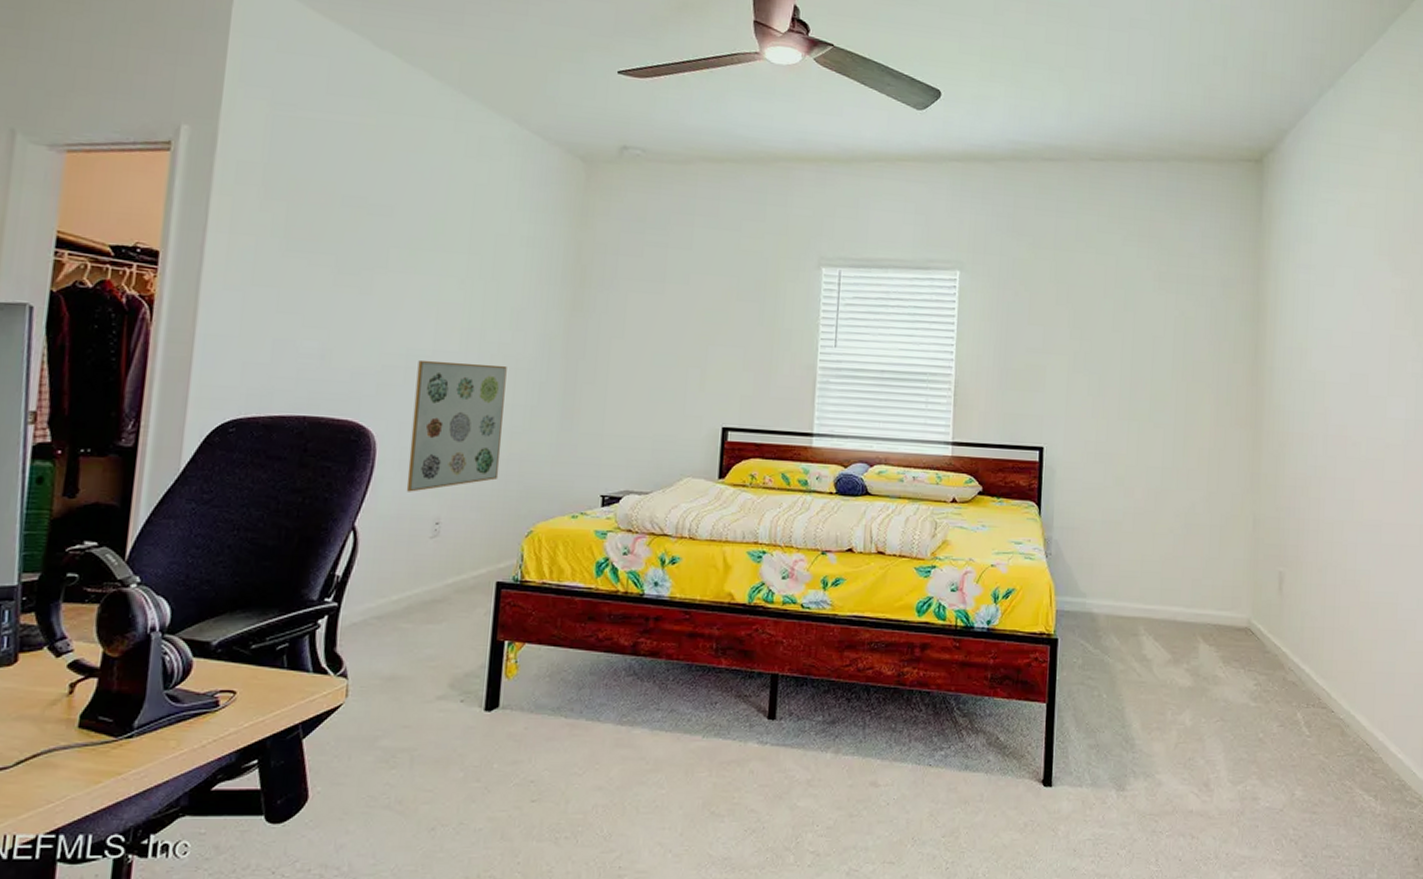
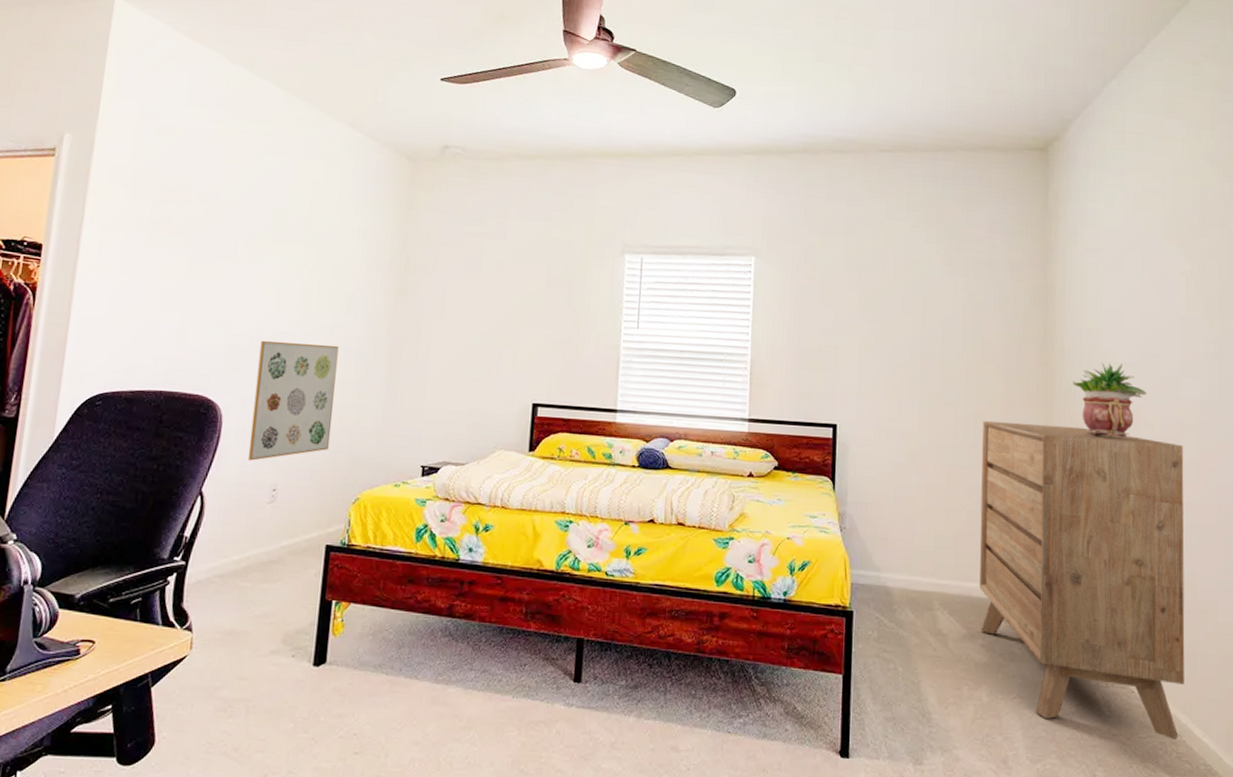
dresser: none [1185,441,1388,757] -> present [979,420,1185,740]
potted plant: none [1282,381,1354,458] -> present [1073,362,1147,438]

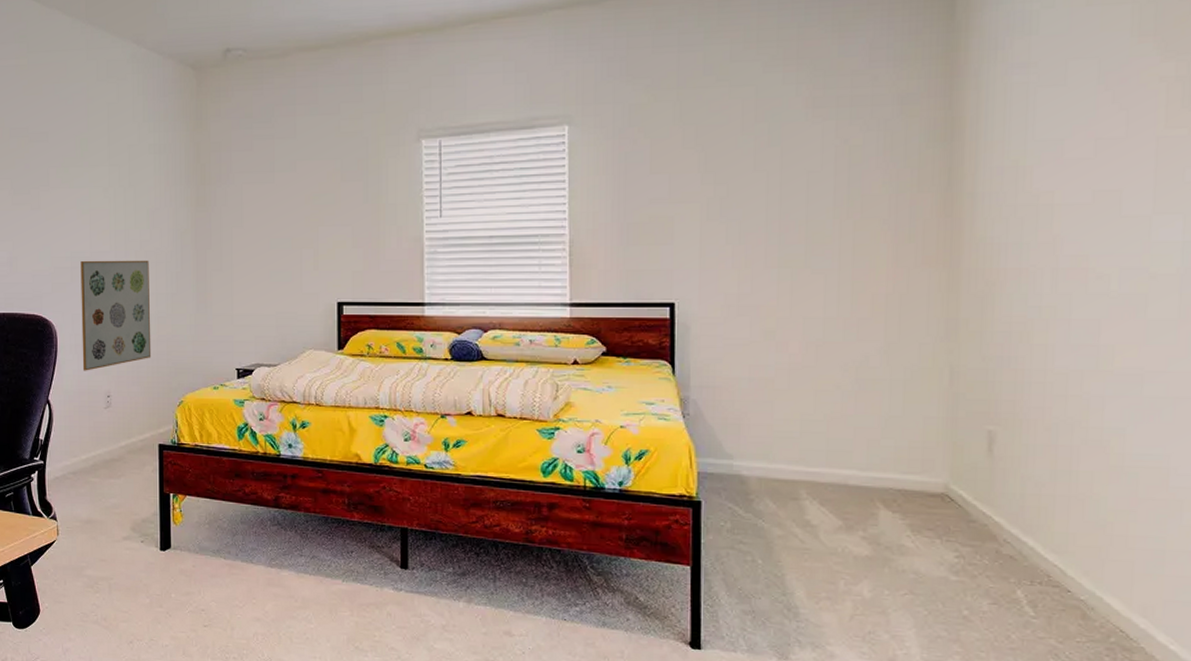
dresser: present [979,420,1185,740] -> none [859,287,1154,646]
potted plant: present [1073,362,1147,438] -> none [989,205,1099,298]

